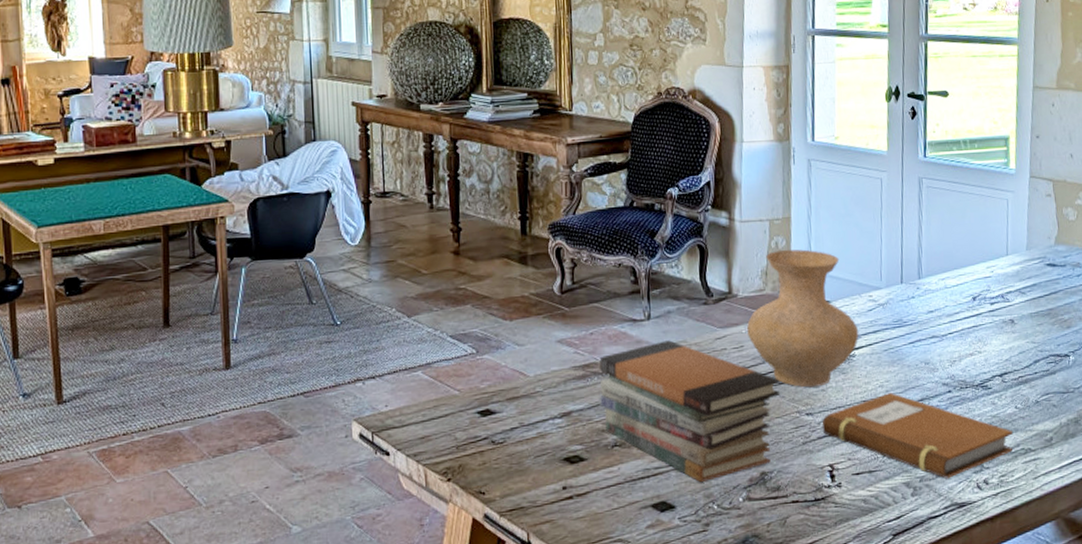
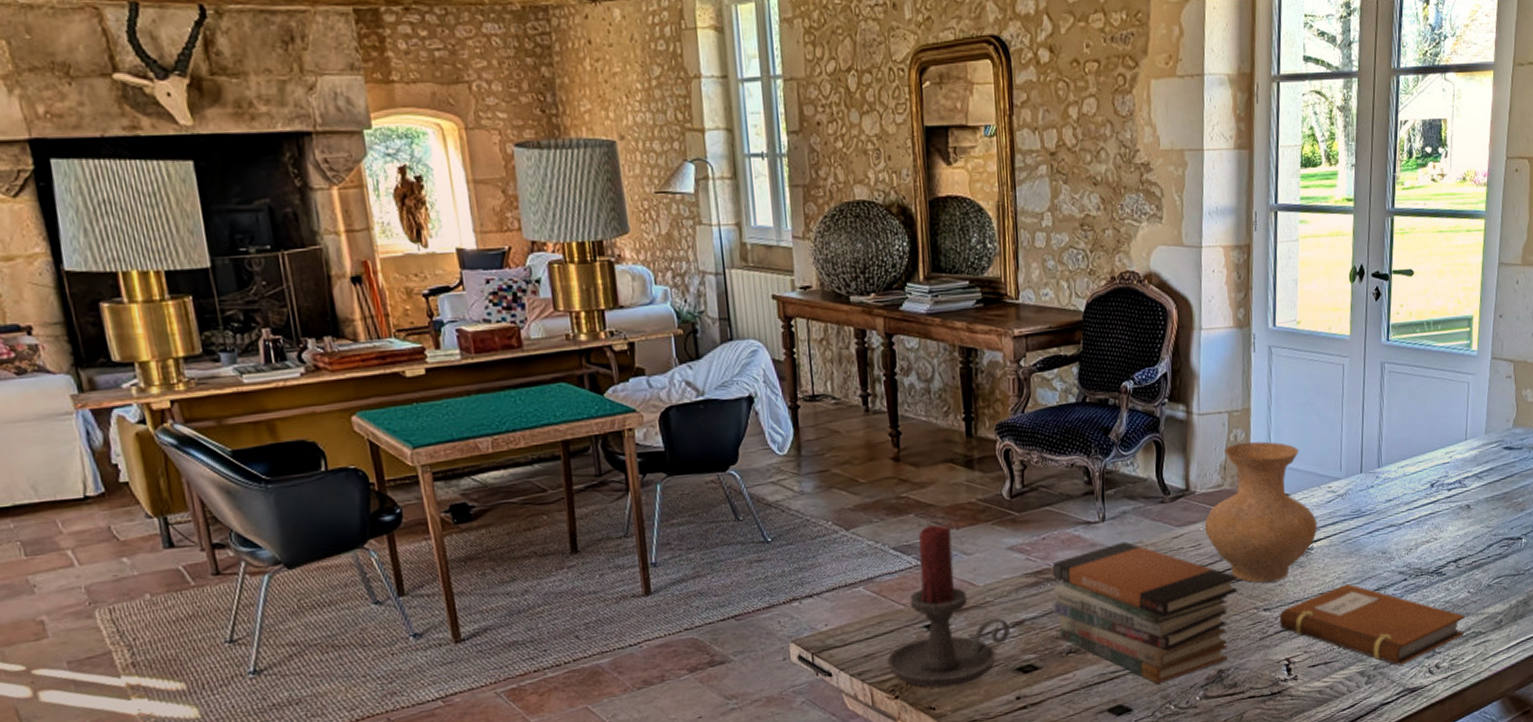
candle holder: none [441,316,558,473] -> present [887,525,1010,688]

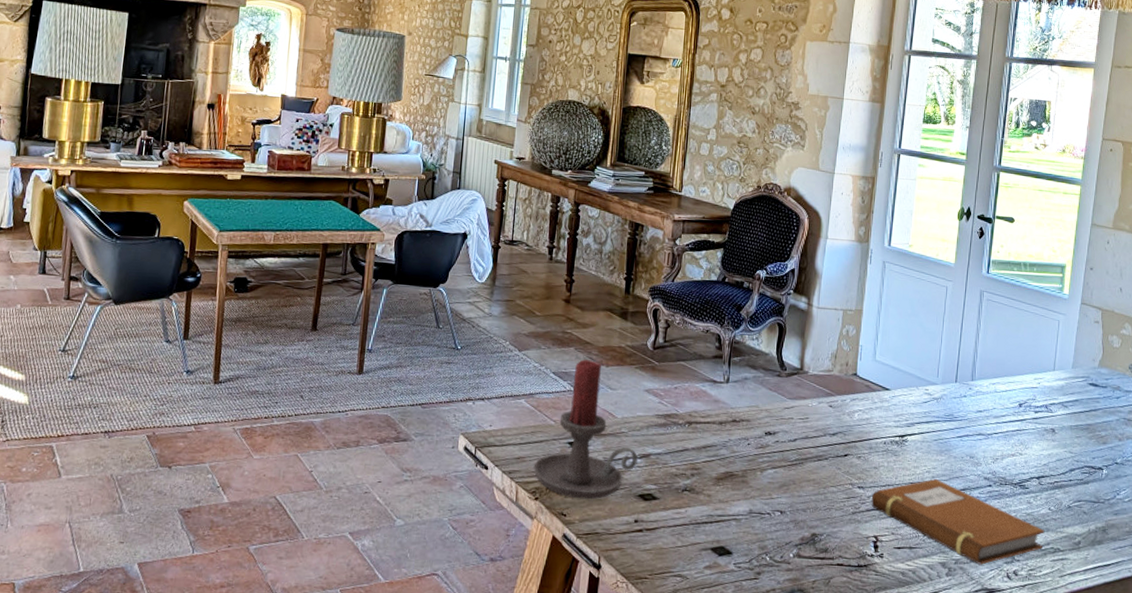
book stack: present [1052,541,1238,684] -> none [675,403,838,535]
vase: present [1204,441,1318,583] -> none [812,338,913,464]

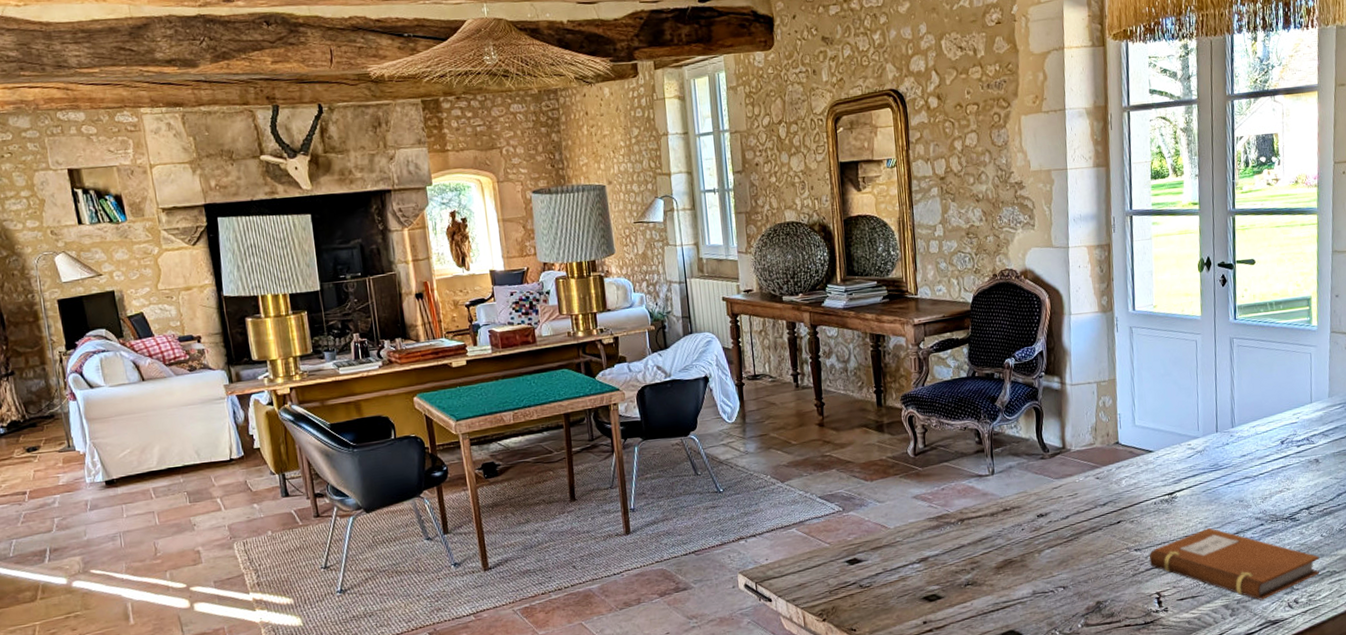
candle holder: present [533,359,638,500] -> none [816,478,917,613]

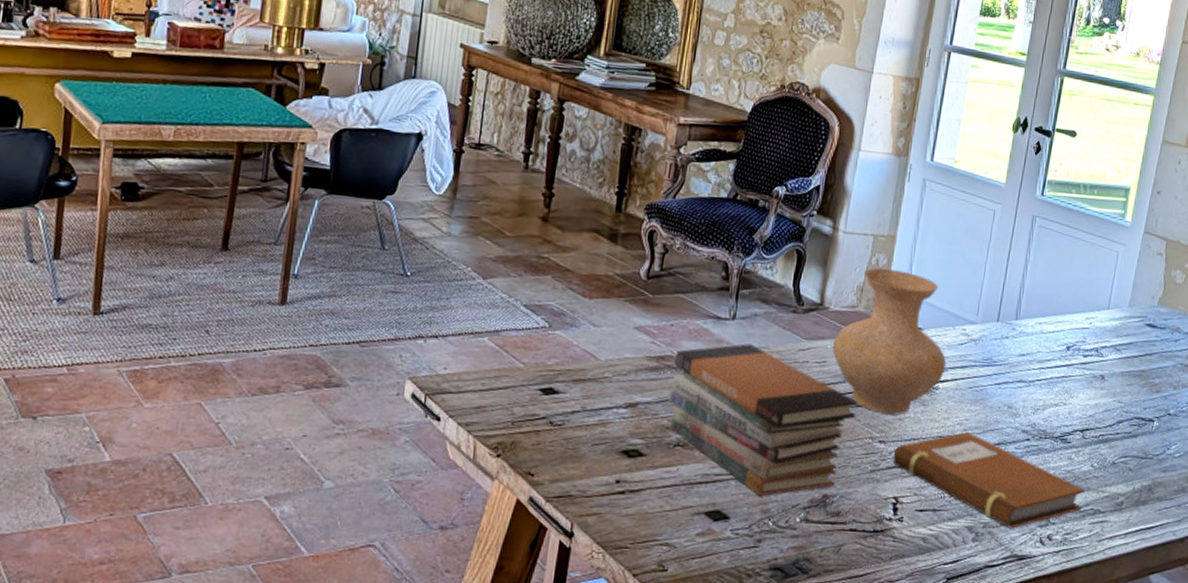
book stack: none [951,491,1112,613] -> present [668,343,858,497]
vase: none [1079,406,1180,527] -> present [832,268,947,415]

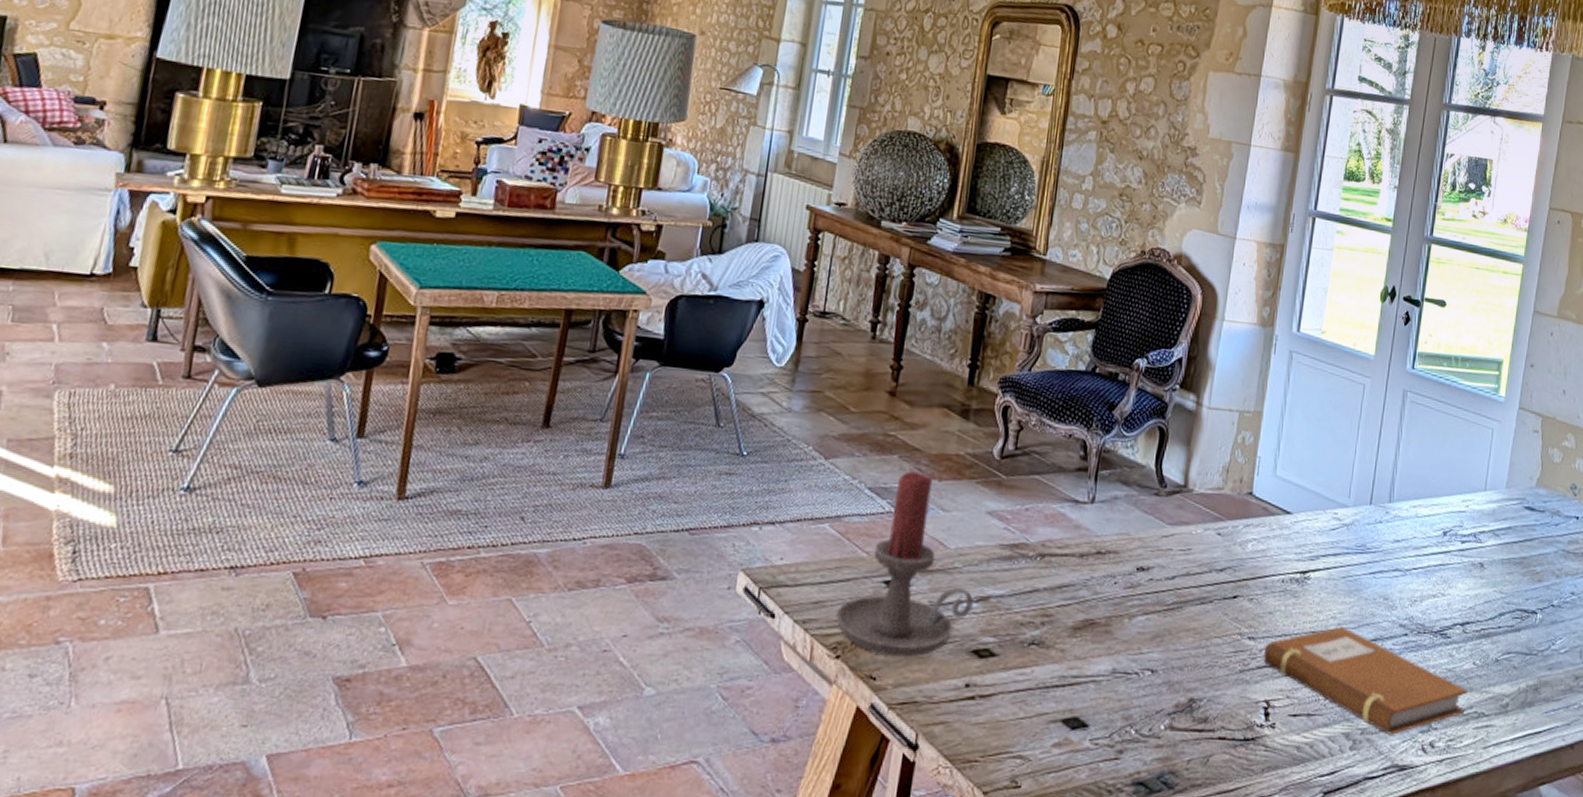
candle holder: none [496,290,623,457] -> present [835,471,973,658]
book stack: present [668,343,858,497] -> none [1022,530,1225,701]
vase: present [832,268,947,415] -> none [1197,447,1318,608]

